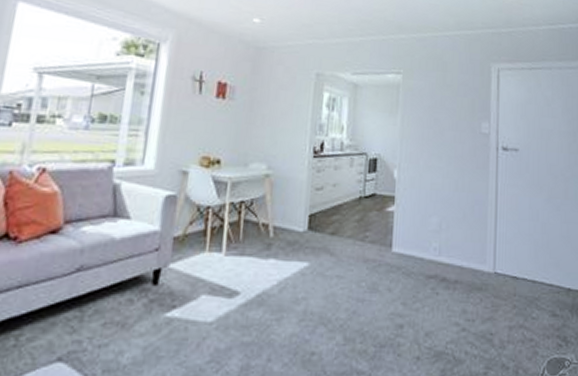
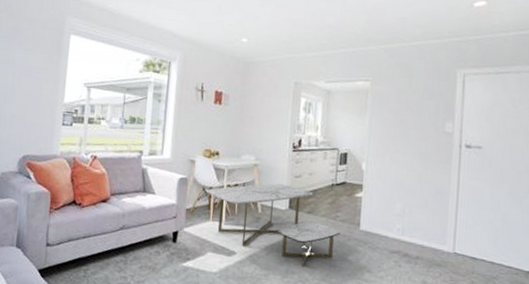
coffee table: none [201,198,370,305] -> present [205,183,341,267]

